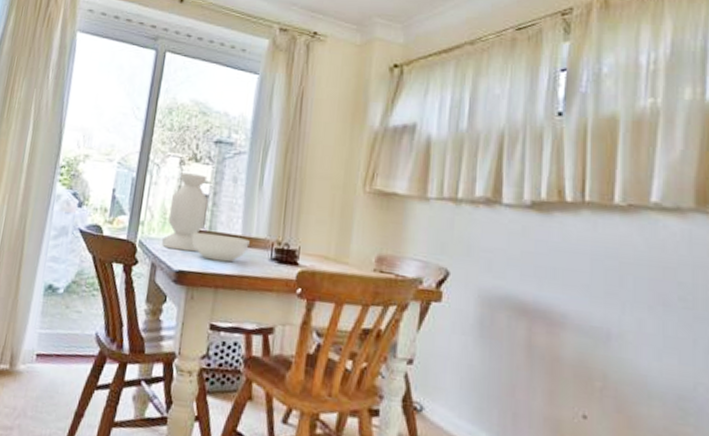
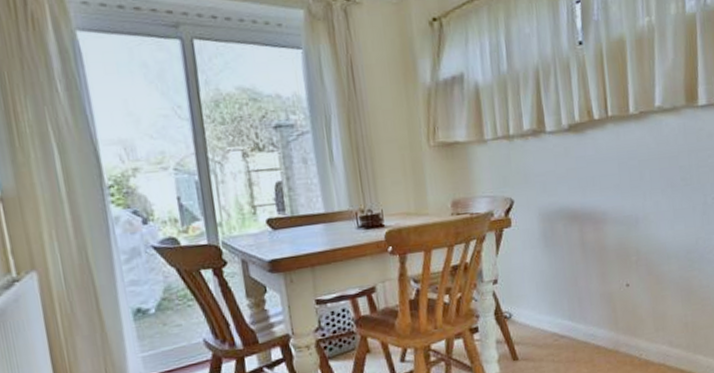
vase: present [162,172,209,252] -> none [244,162,286,243]
bowl: present [191,231,250,263] -> none [275,214,335,243]

